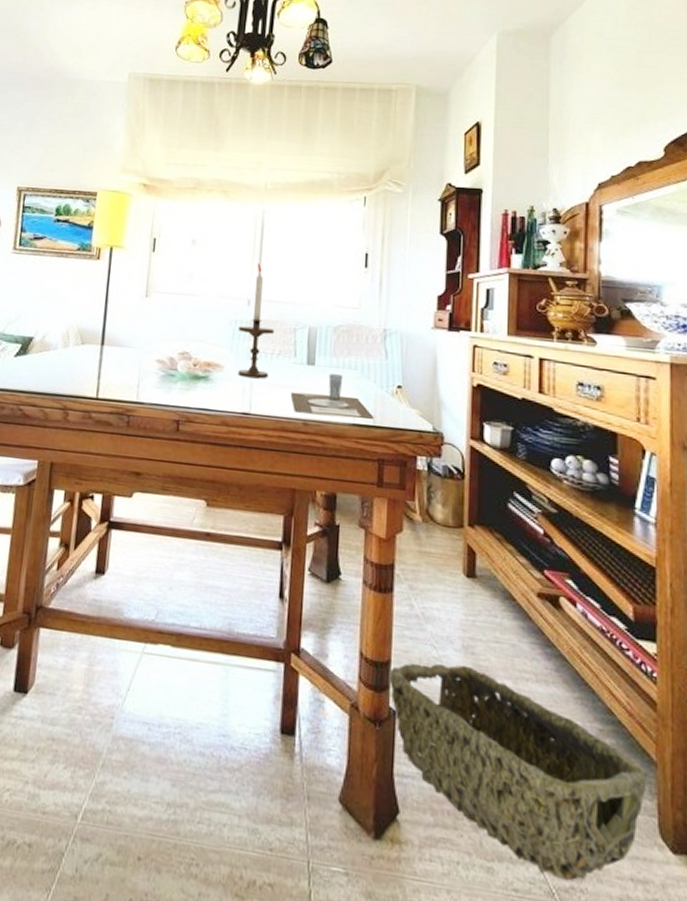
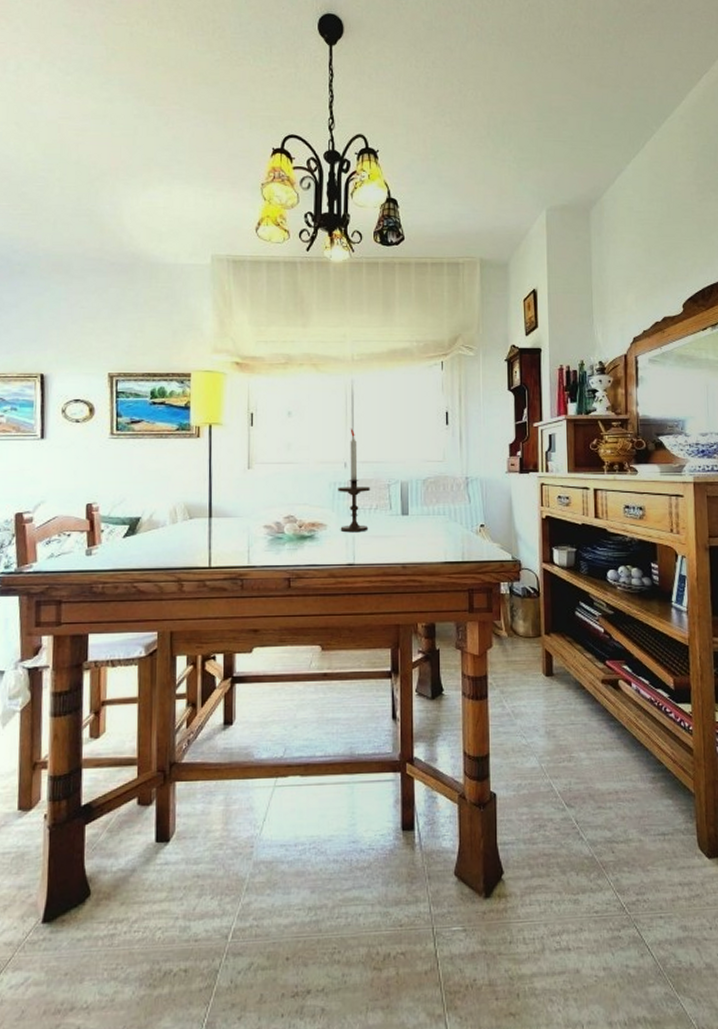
place setting: present [290,374,374,419] -> none [389,521,462,558]
woven basket: present [389,663,648,881] -> none [488,747,689,897]

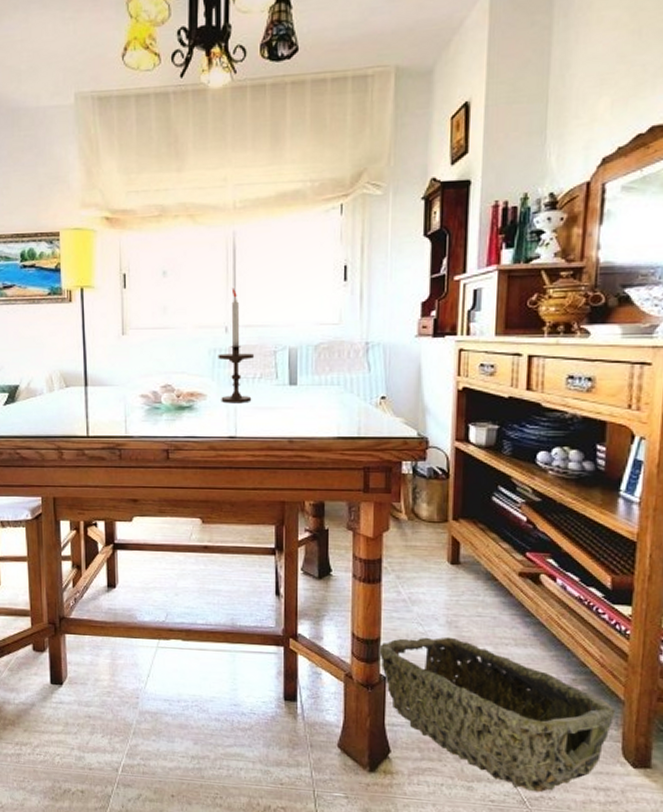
woven basket: none [488,747,689,897] -> present [379,637,616,793]

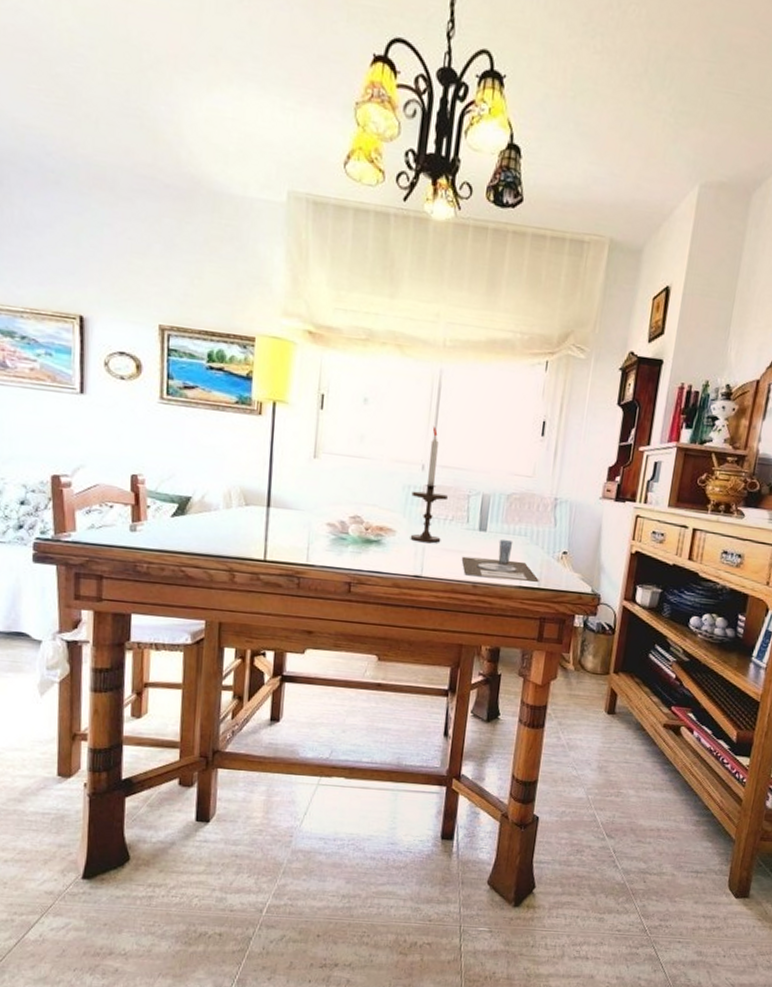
place setting: none [274,392,358,432] -> present [461,540,539,582]
woven basket: present [379,637,616,793] -> none [535,780,727,922]

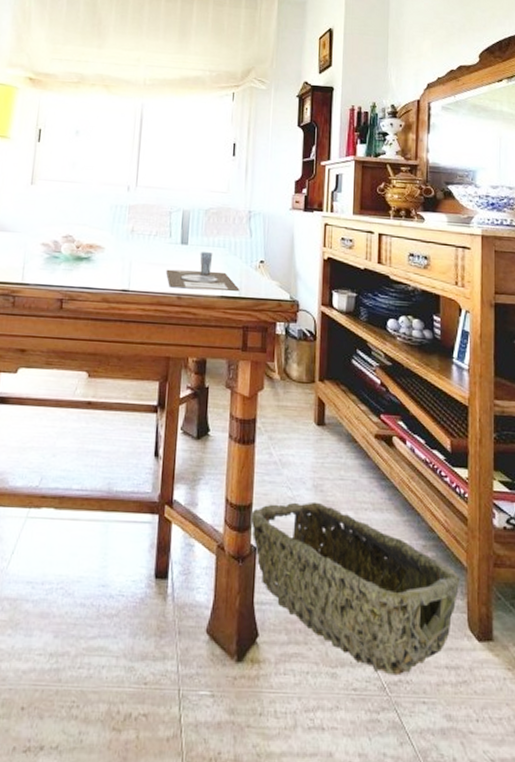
candlestick: present [410,426,448,544] -> none [118,152,151,258]
woven basket: none [535,780,727,922] -> present [251,501,460,676]

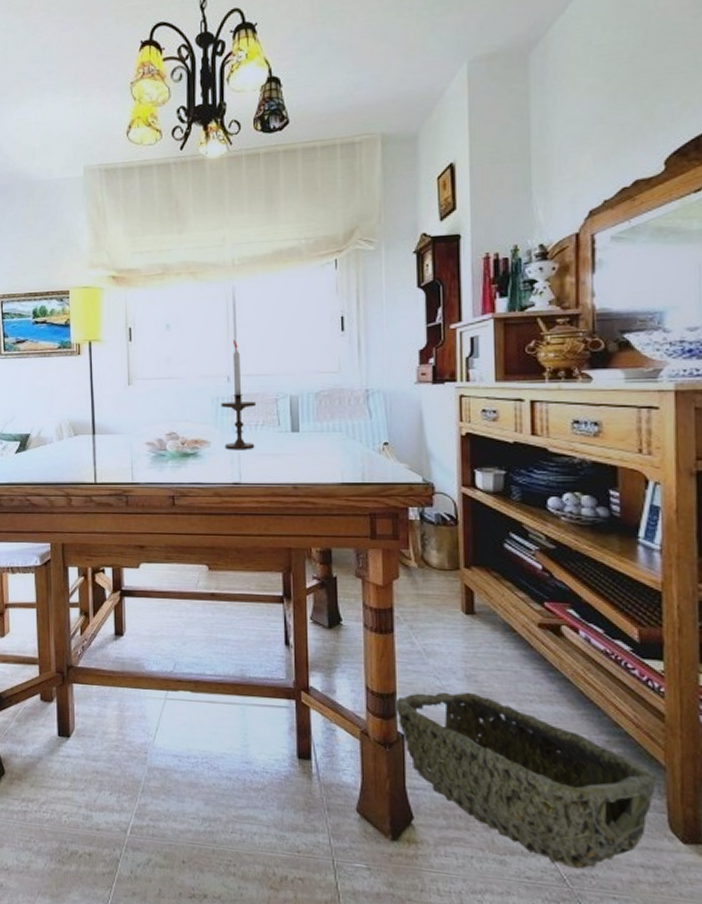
candlestick: none [118,152,151,258] -> present [221,339,256,450]
place setting: present [166,252,240,291] -> none [278,438,362,478]

